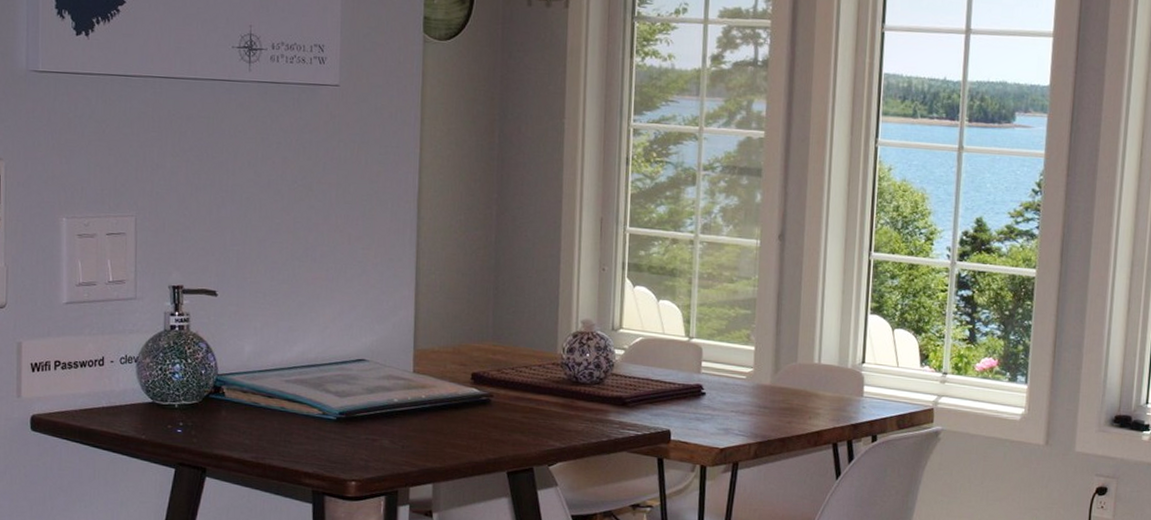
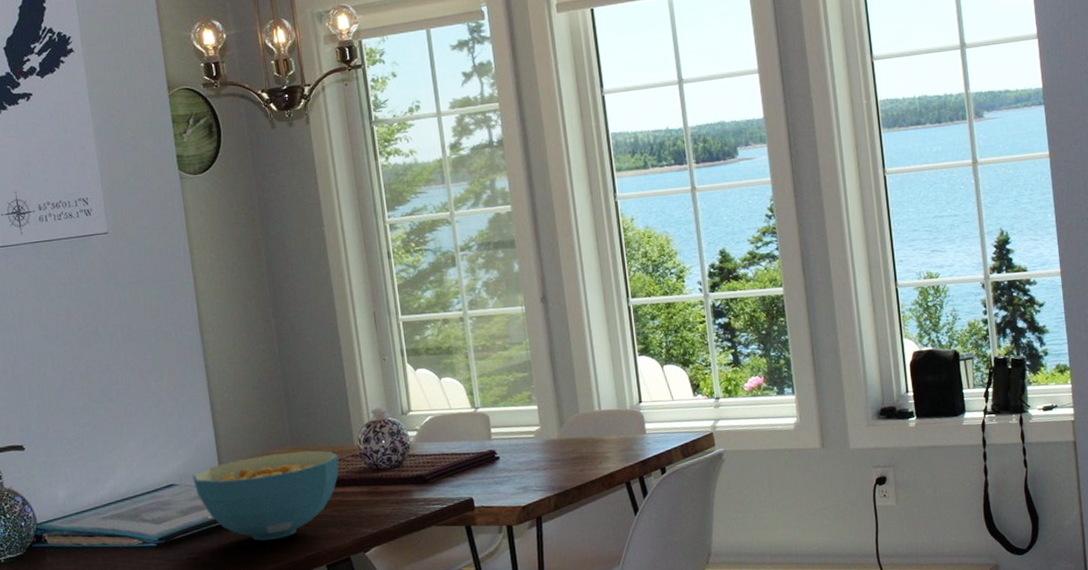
cereal bowl: none [385,346,539,436] -> present [193,450,339,541]

